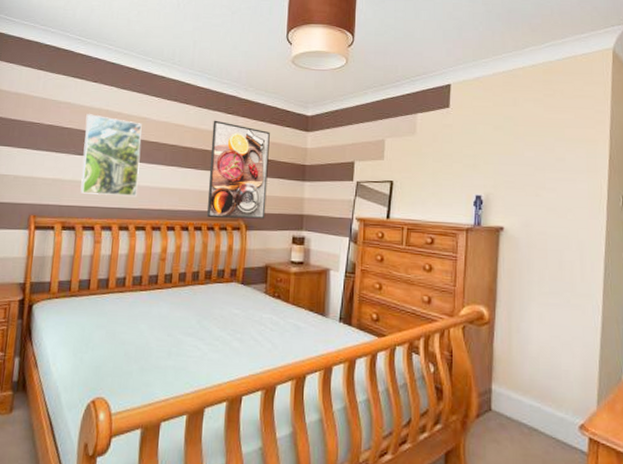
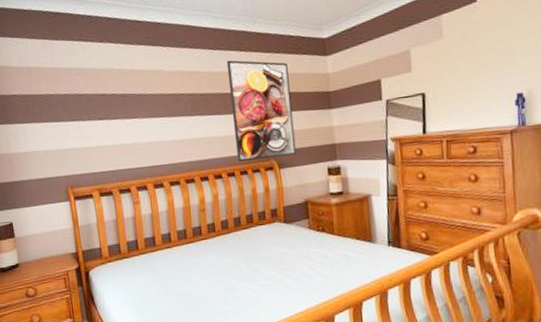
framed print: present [80,114,142,197] -> none [99,76,165,158]

